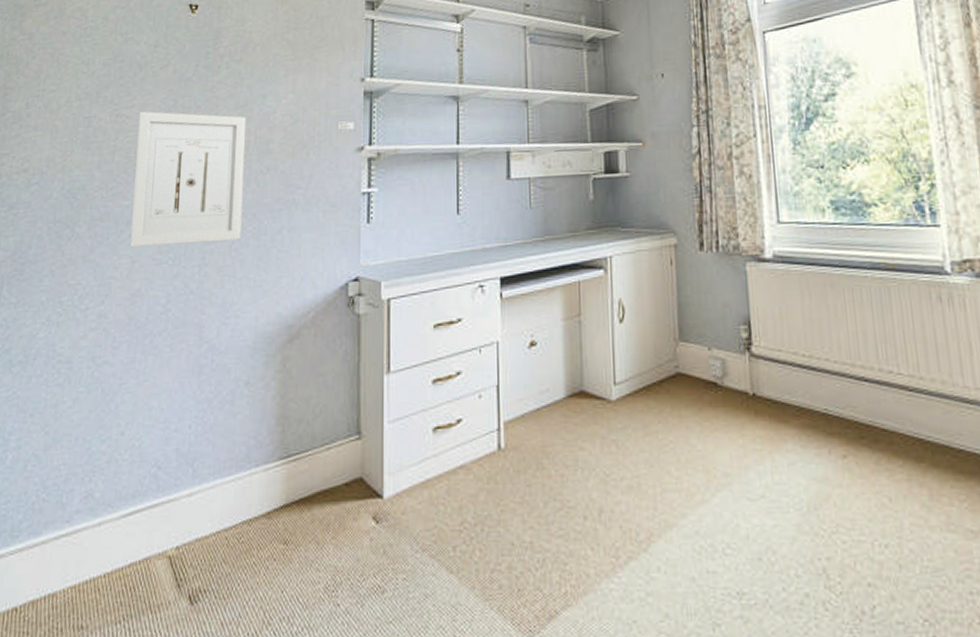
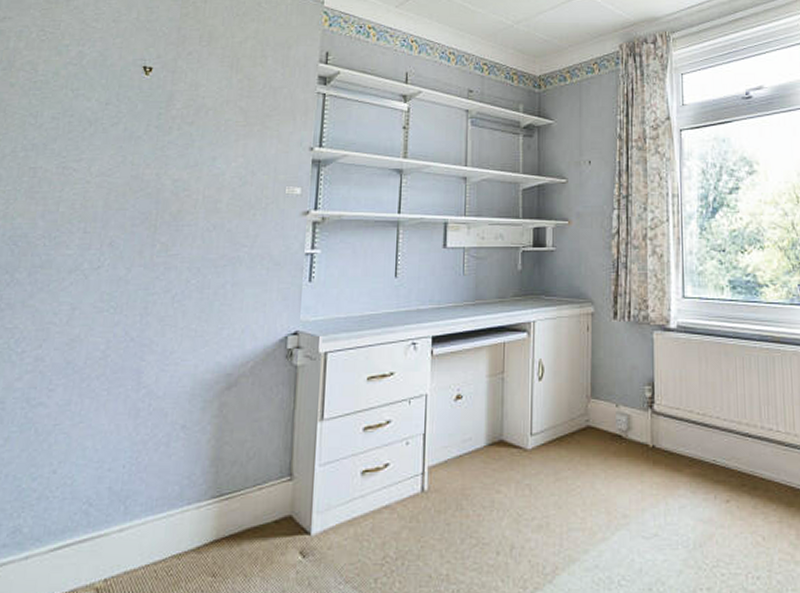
wall art: present [129,111,247,248] -> none [70,165,196,296]

